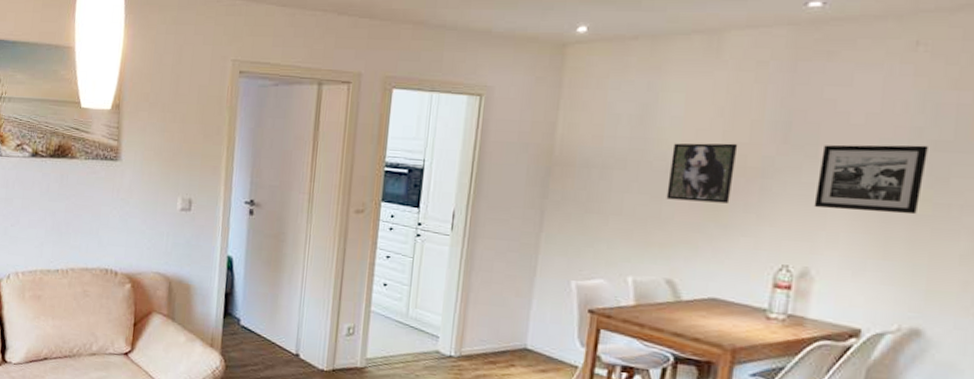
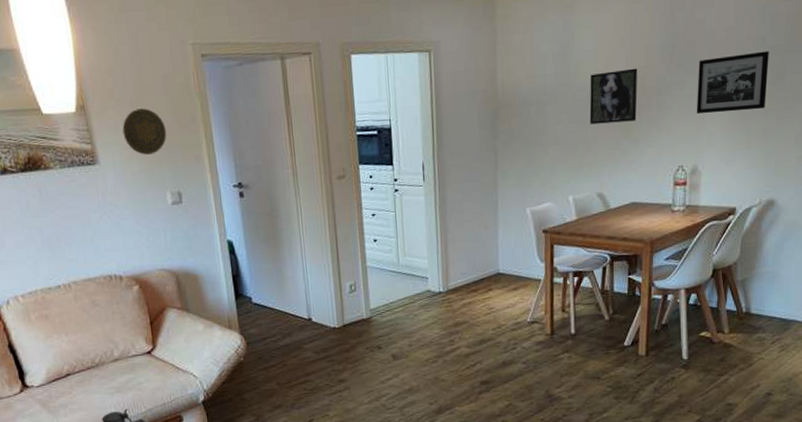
decorative plate: none [149,114,191,159] -> present [122,108,167,155]

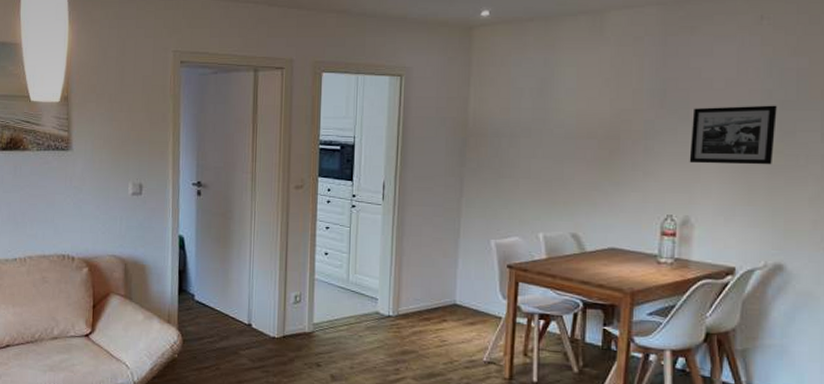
decorative plate: present [122,108,167,155] -> none [98,104,138,146]
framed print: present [589,68,638,125] -> none [567,110,624,163]

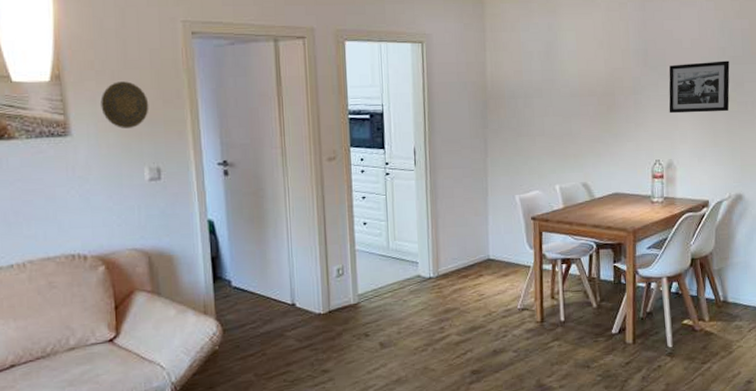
decorative plate: none [98,104,138,146] -> present [100,81,149,128]

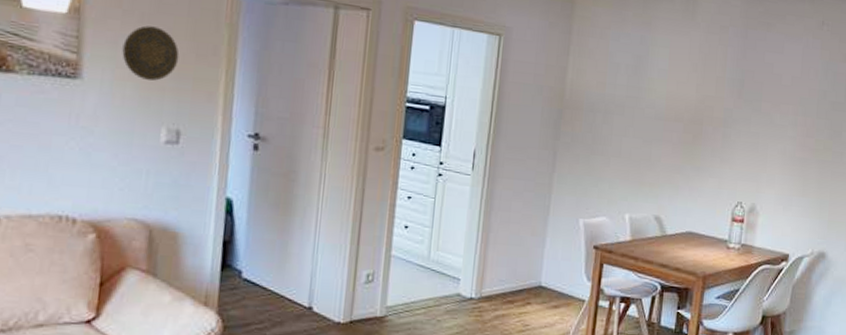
picture frame: present [669,60,730,114] -> none [758,101,829,161]

